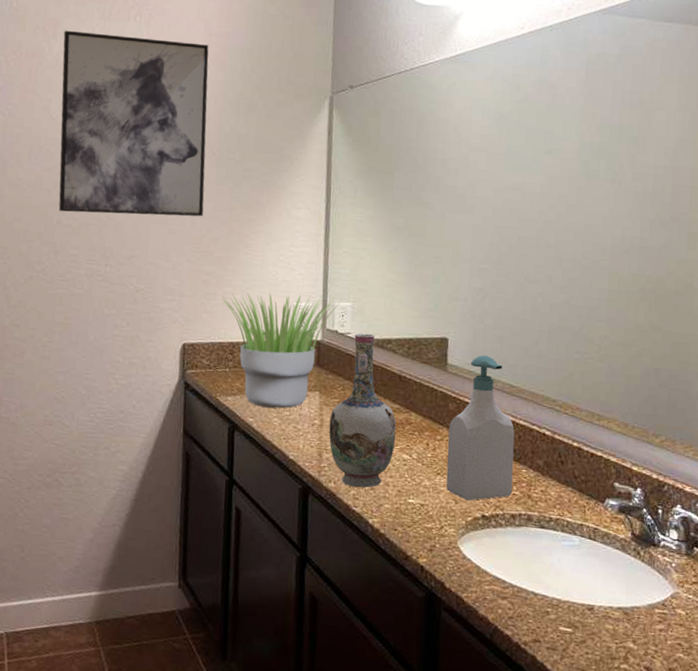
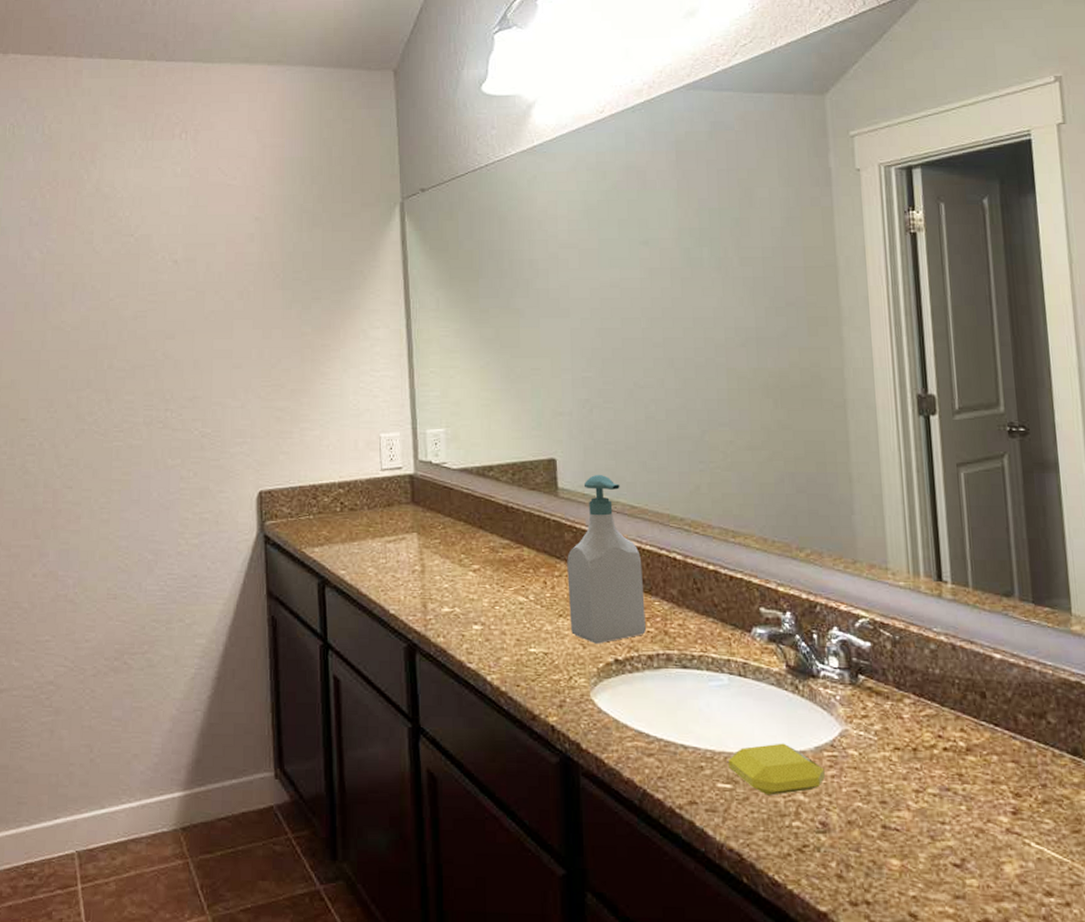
wall art: present [58,30,209,217] -> none [103,154,271,354]
potted plant: present [222,293,341,409] -> none [298,424,433,556]
vase: present [329,333,396,488] -> none [432,461,509,640]
soap bar: none [571,598,654,641] -> present [728,743,825,796]

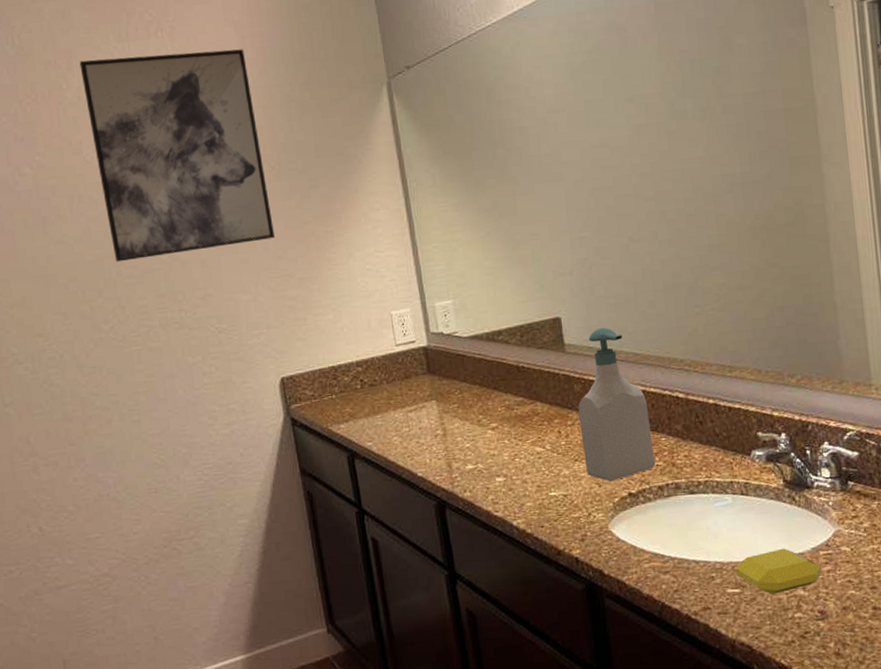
wall art: none [103,154,271,354] -> present [79,49,275,263]

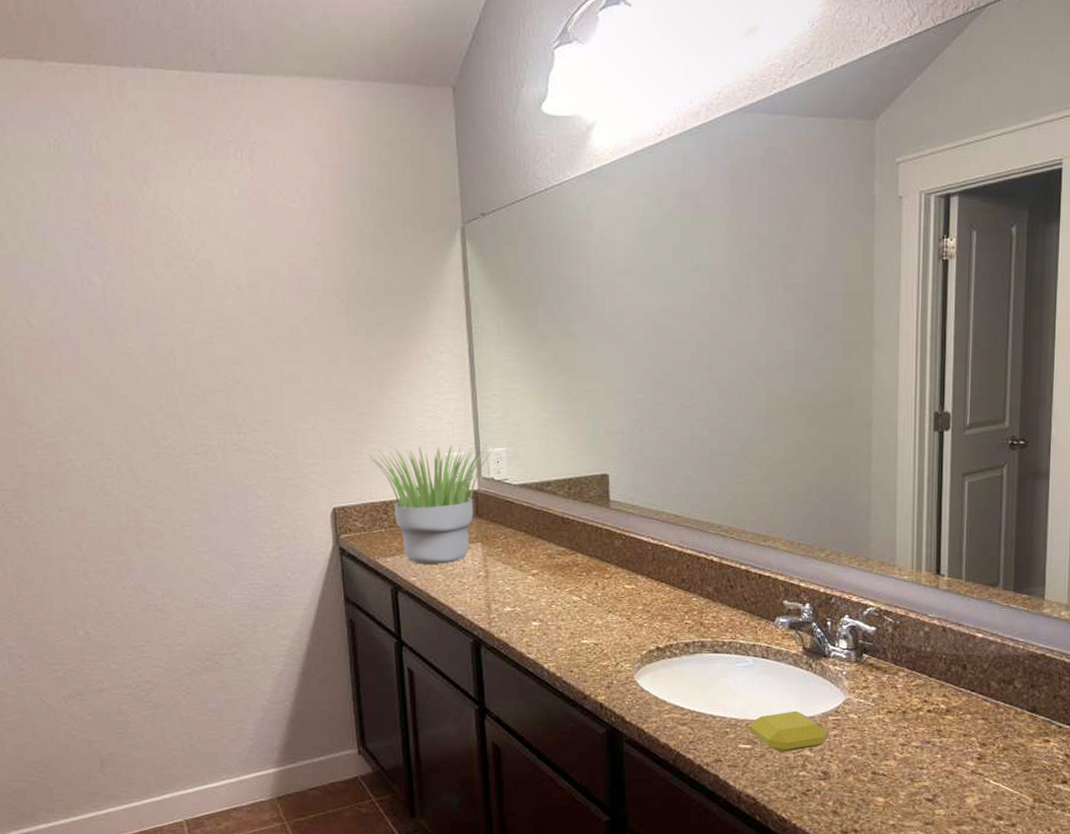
wall art: present [79,49,275,263] -> none [156,174,338,380]
potted plant: none [312,298,441,428] -> present [368,444,495,564]
soap bottle: present [578,328,655,482] -> none [616,488,684,635]

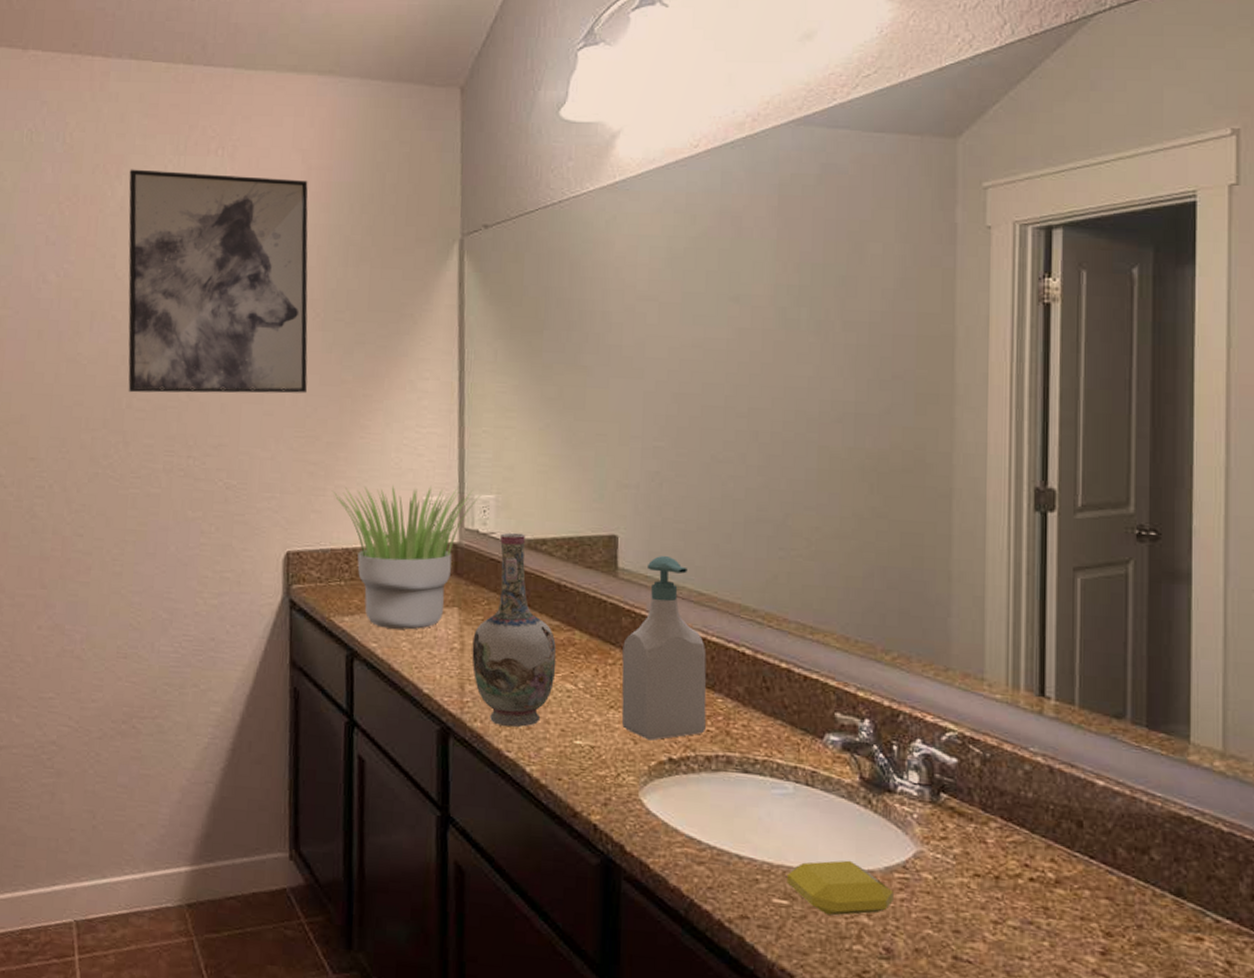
wall art: none [156,174,338,380] -> present [128,169,308,394]
vase: none [495,478,564,635] -> present [472,532,557,728]
soap bottle: none [616,488,684,635] -> present [621,556,707,741]

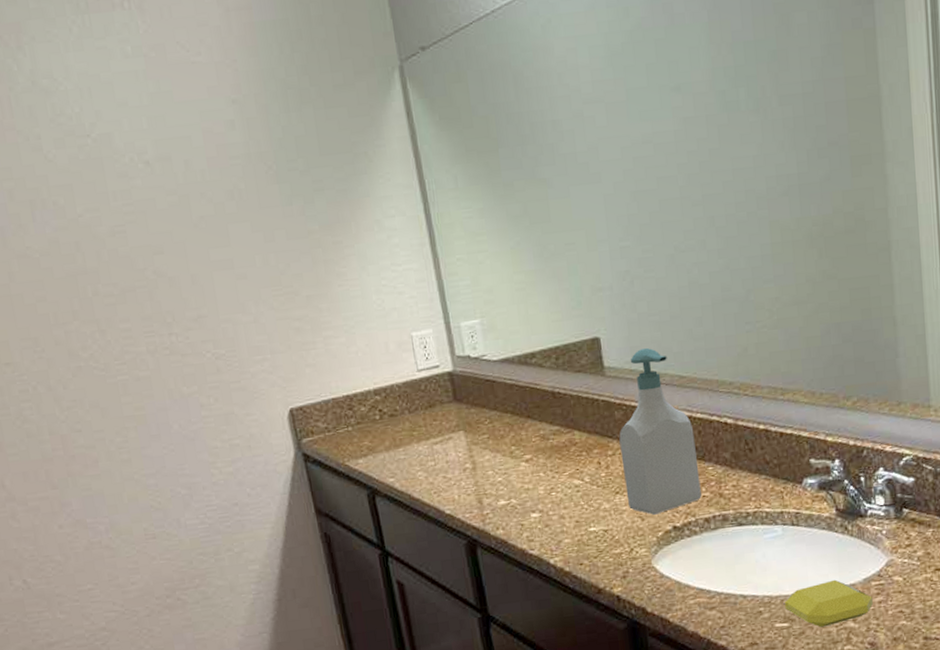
wall art: present [128,169,308,394] -> none [31,24,275,280]
potted plant: present [333,485,482,630] -> none [322,317,467,463]
vase: present [472,532,557,728] -> none [482,350,563,529]

